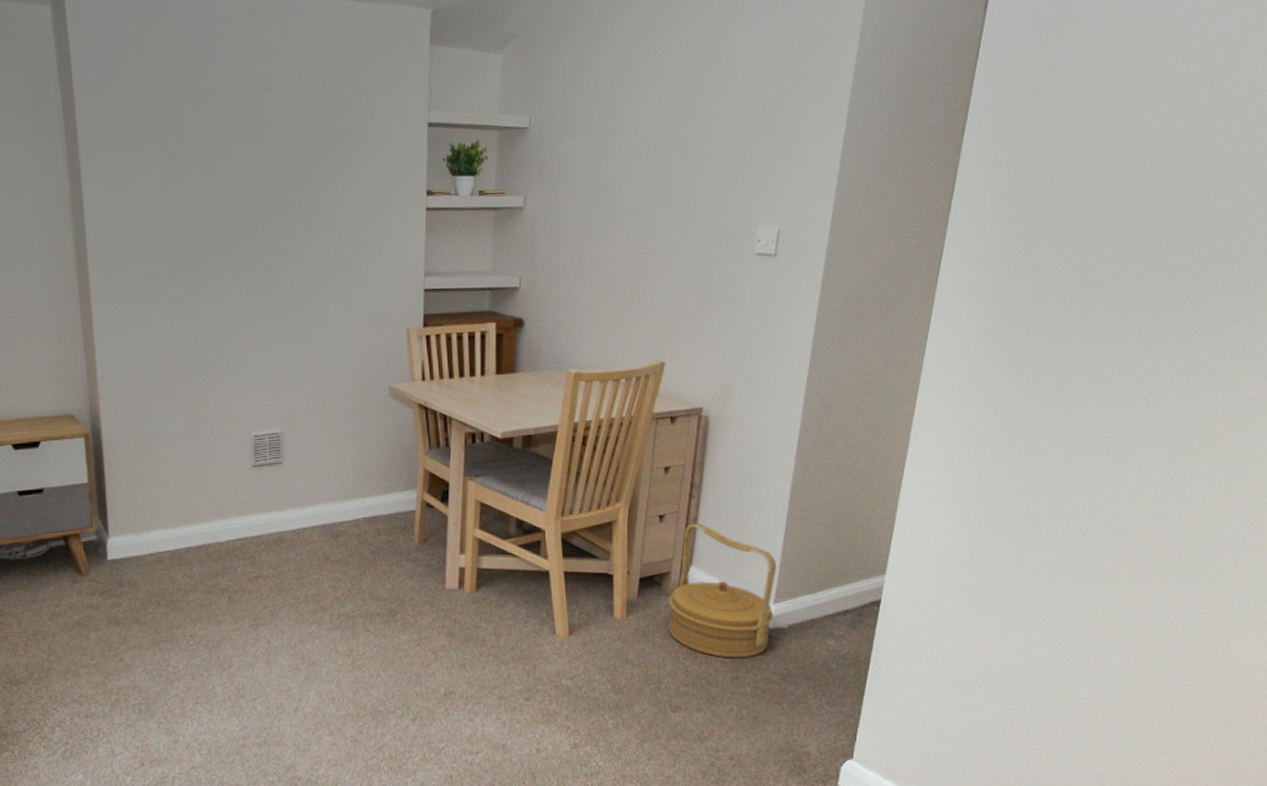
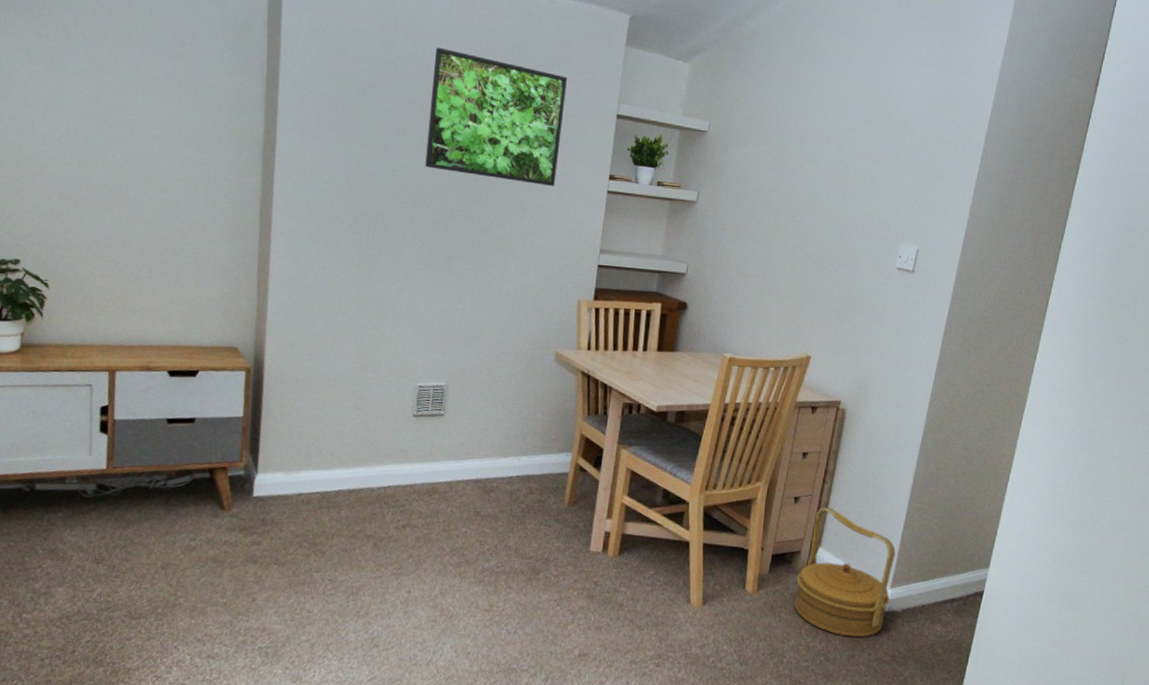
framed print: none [230,76,371,211] -> present [425,47,567,186]

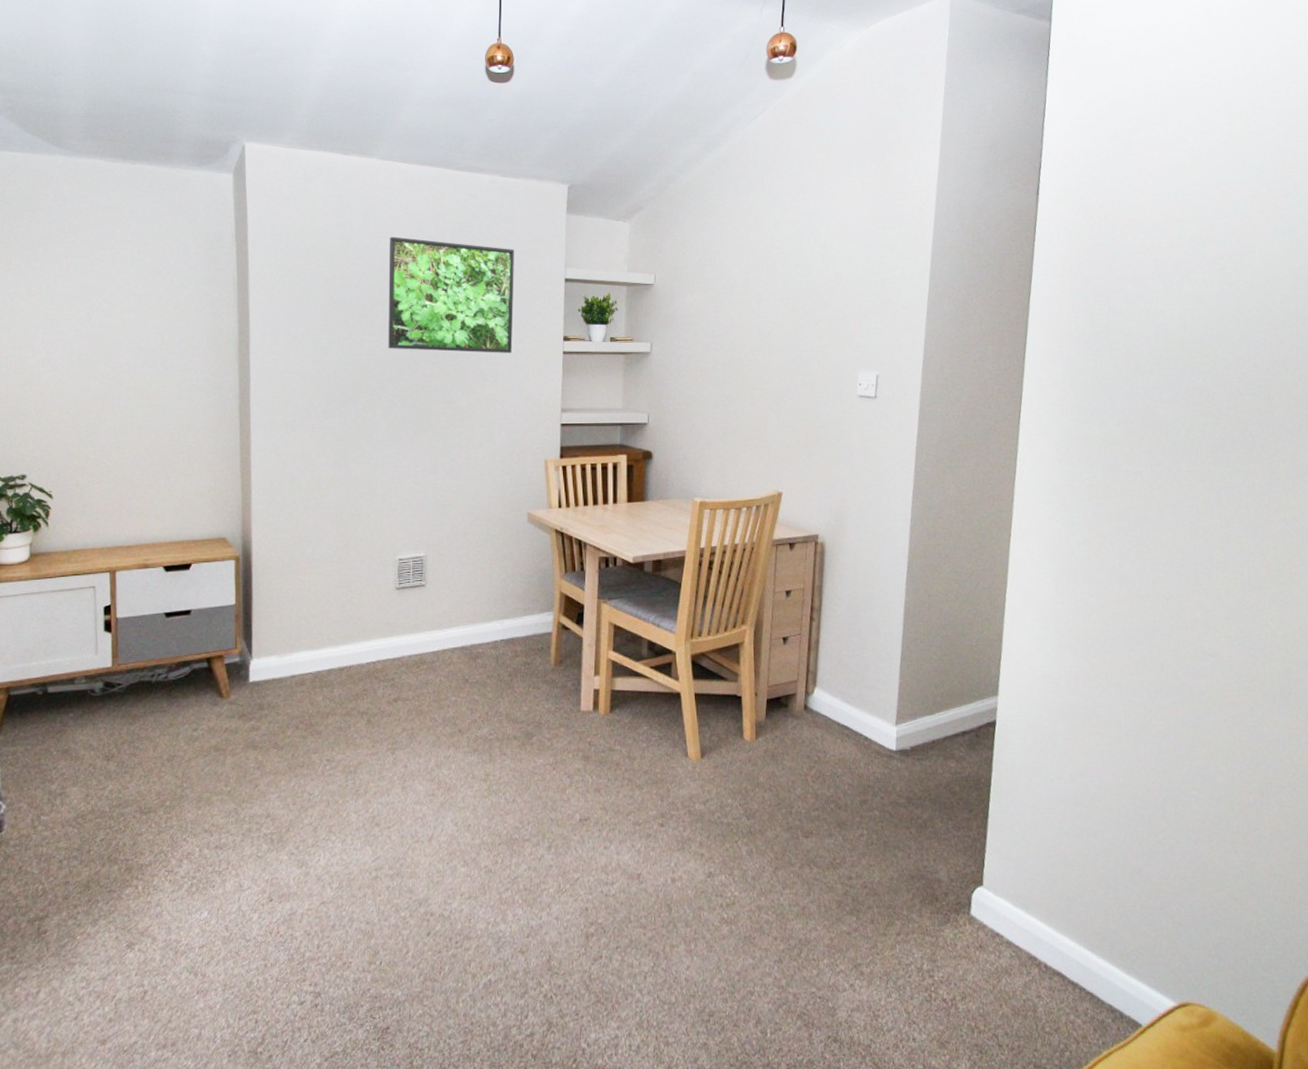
basket: present [794,507,896,638] -> none [795,645,897,781]

